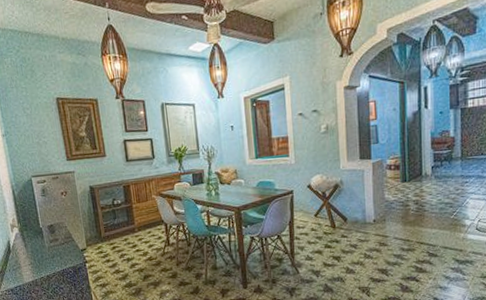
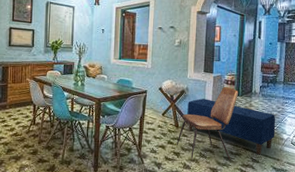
dining chair: none [335,172,405,263] -> present [177,86,238,160]
bench: none [344,190,455,248] -> present [187,98,276,155]

